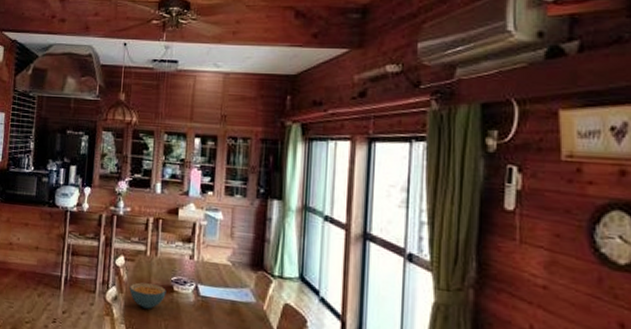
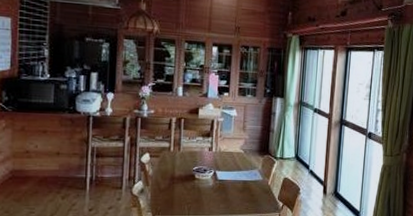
cereal bowl: present [129,282,166,309] -> none [155,175,189,196]

